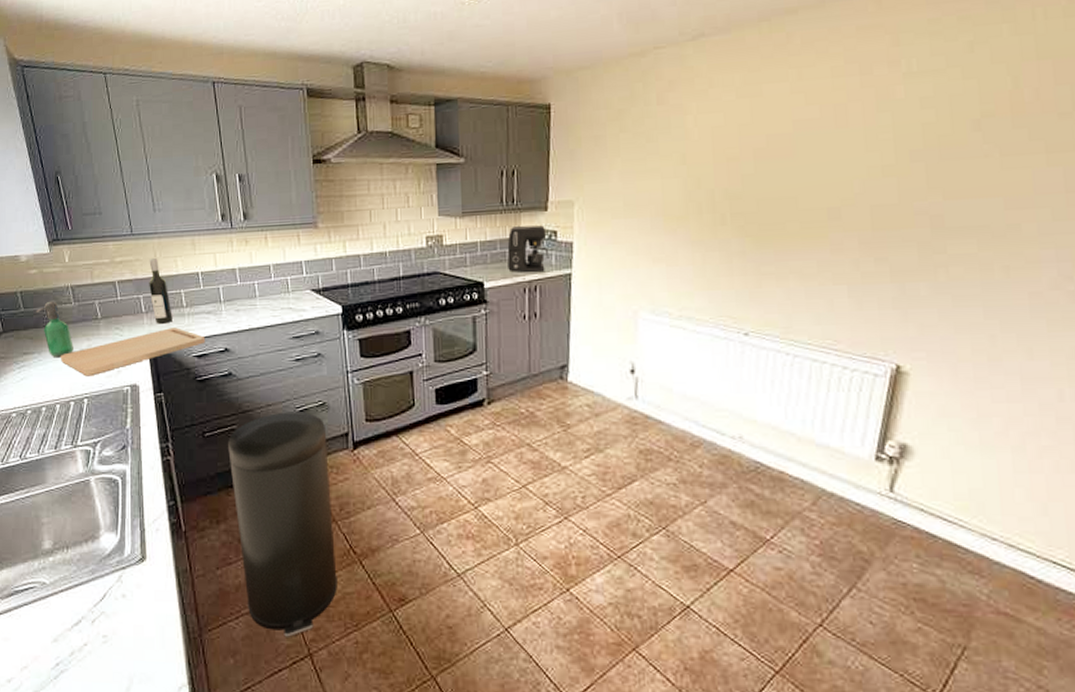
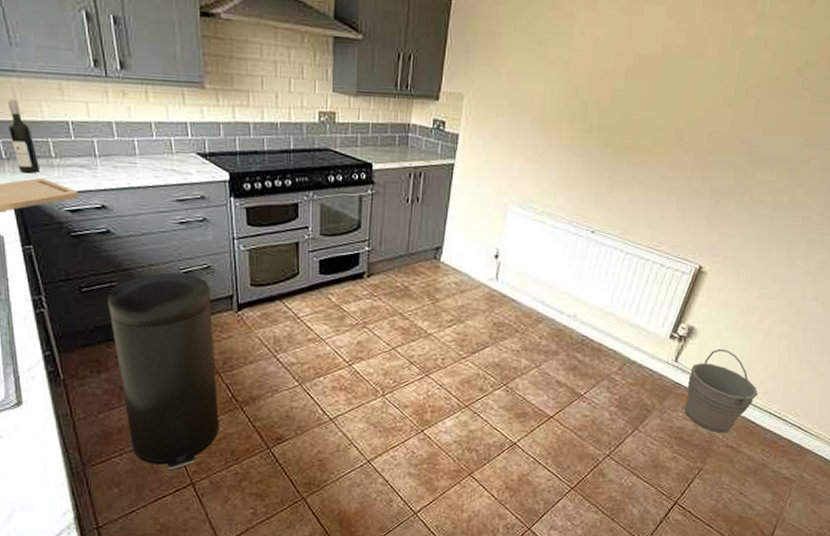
coffee maker: present [507,225,549,273] -> none [396,112,436,160]
bucket: none [915,472,1027,593] -> present [684,349,758,433]

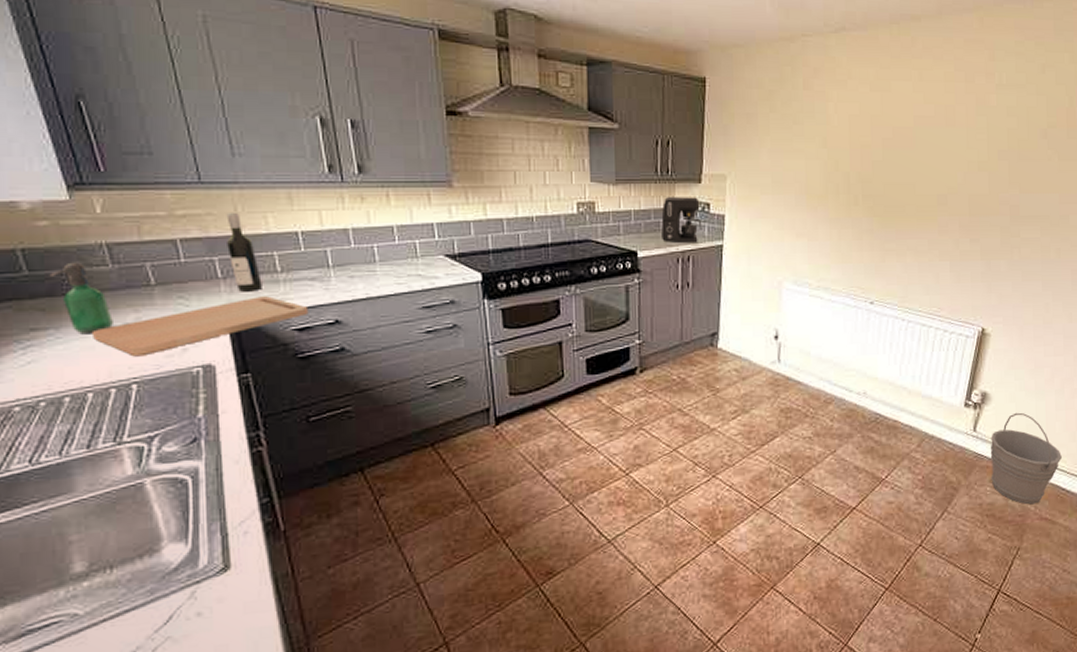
pedal bin: present [108,272,219,471] -> none [341,388,477,631]
coffee maker: none [396,112,436,160] -> present [661,197,702,244]

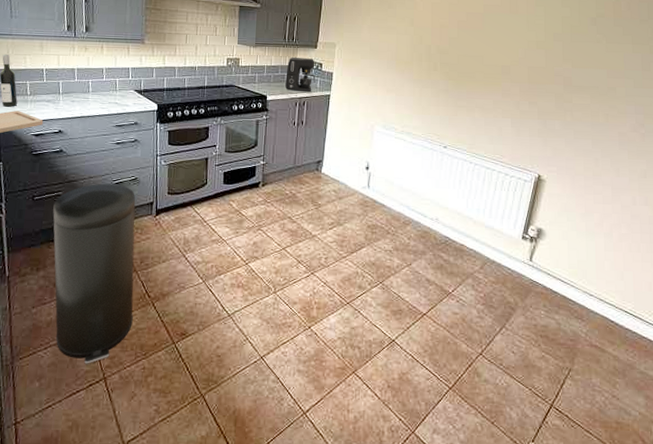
pedal bin: none [341,388,477,631] -> present [53,183,136,365]
bucket: present [990,412,1062,505] -> none [544,249,611,332]

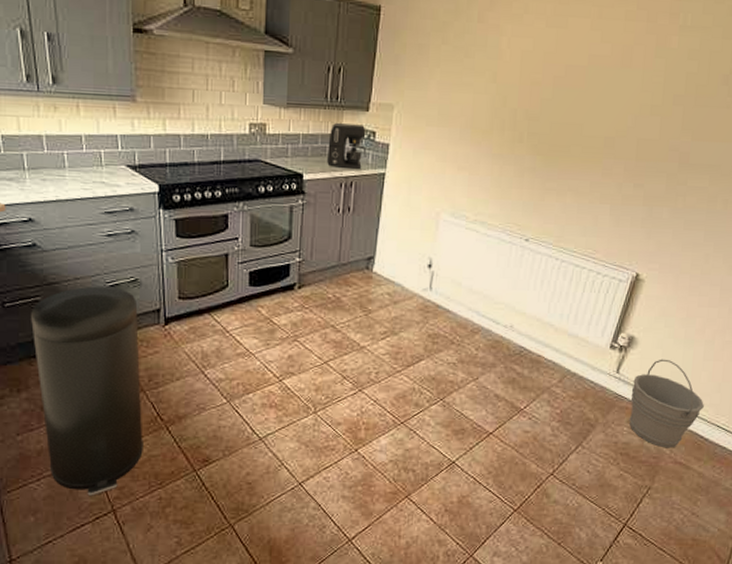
bucket: none [544,249,611,332] -> present [629,359,704,448]

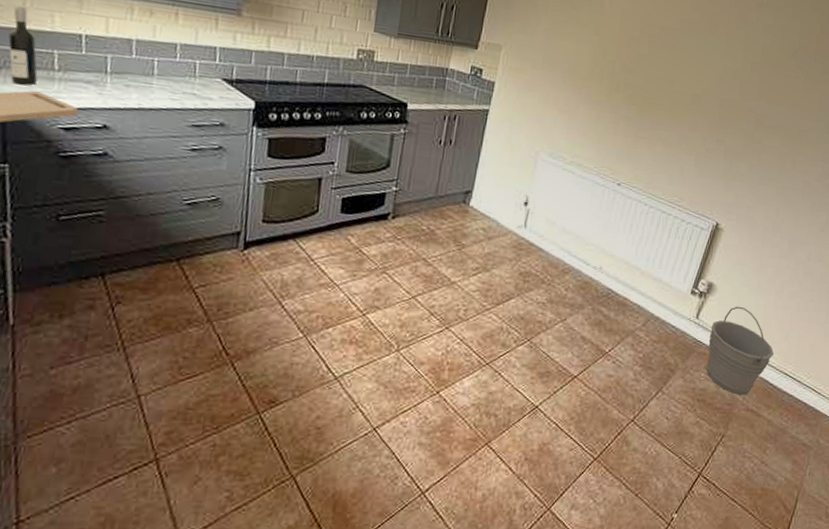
pedal bin: present [31,286,143,497] -> none [84,202,215,443]
coffee maker: present [327,123,367,170] -> none [432,57,474,105]

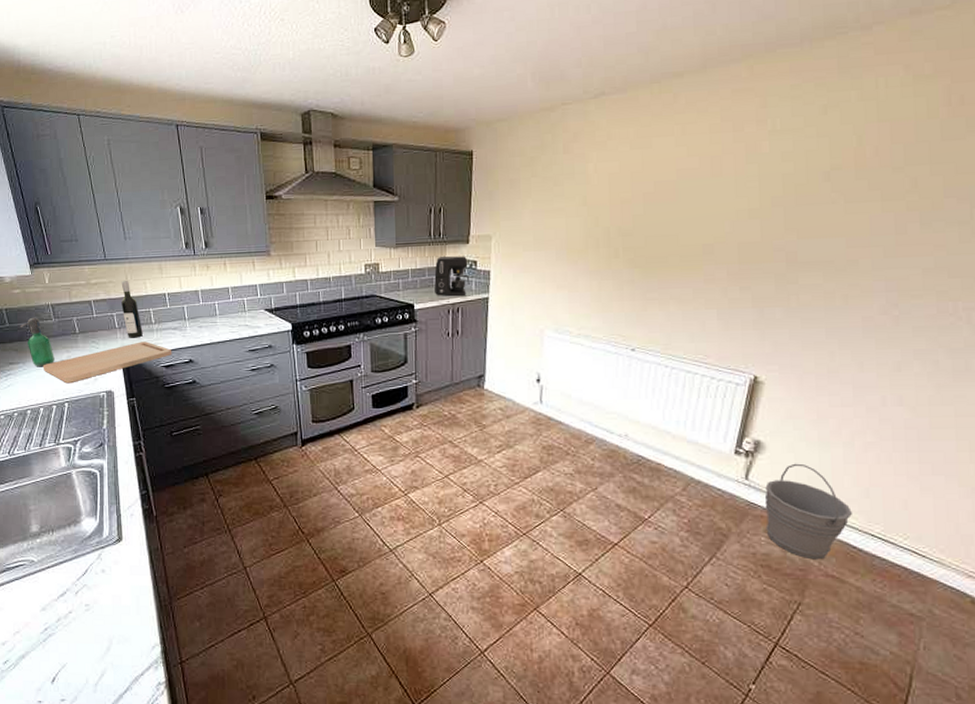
coffee maker: none [432,57,474,105] -> present [434,256,470,297]

